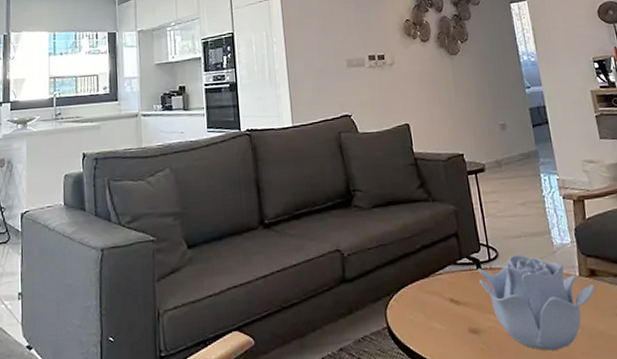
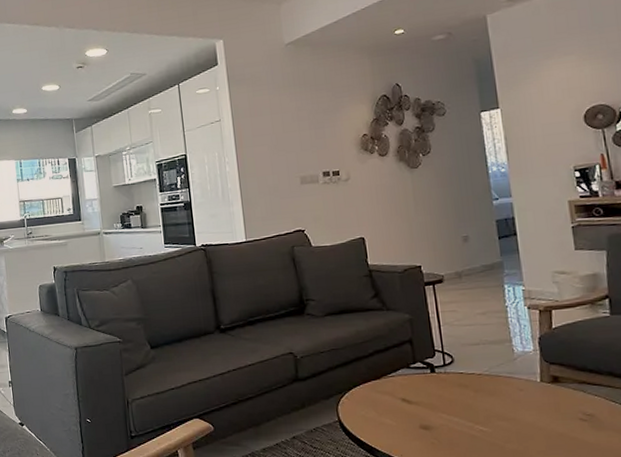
decorative bowl: present [478,254,596,351] -> none [432,360,557,448]

